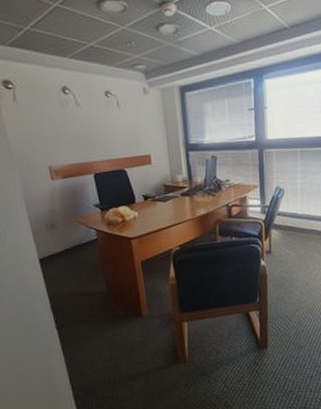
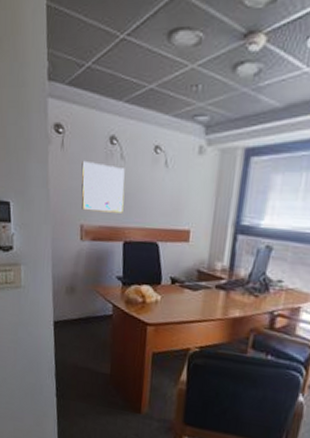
wall art: none [38,110,88,154] -> present [81,160,125,213]

